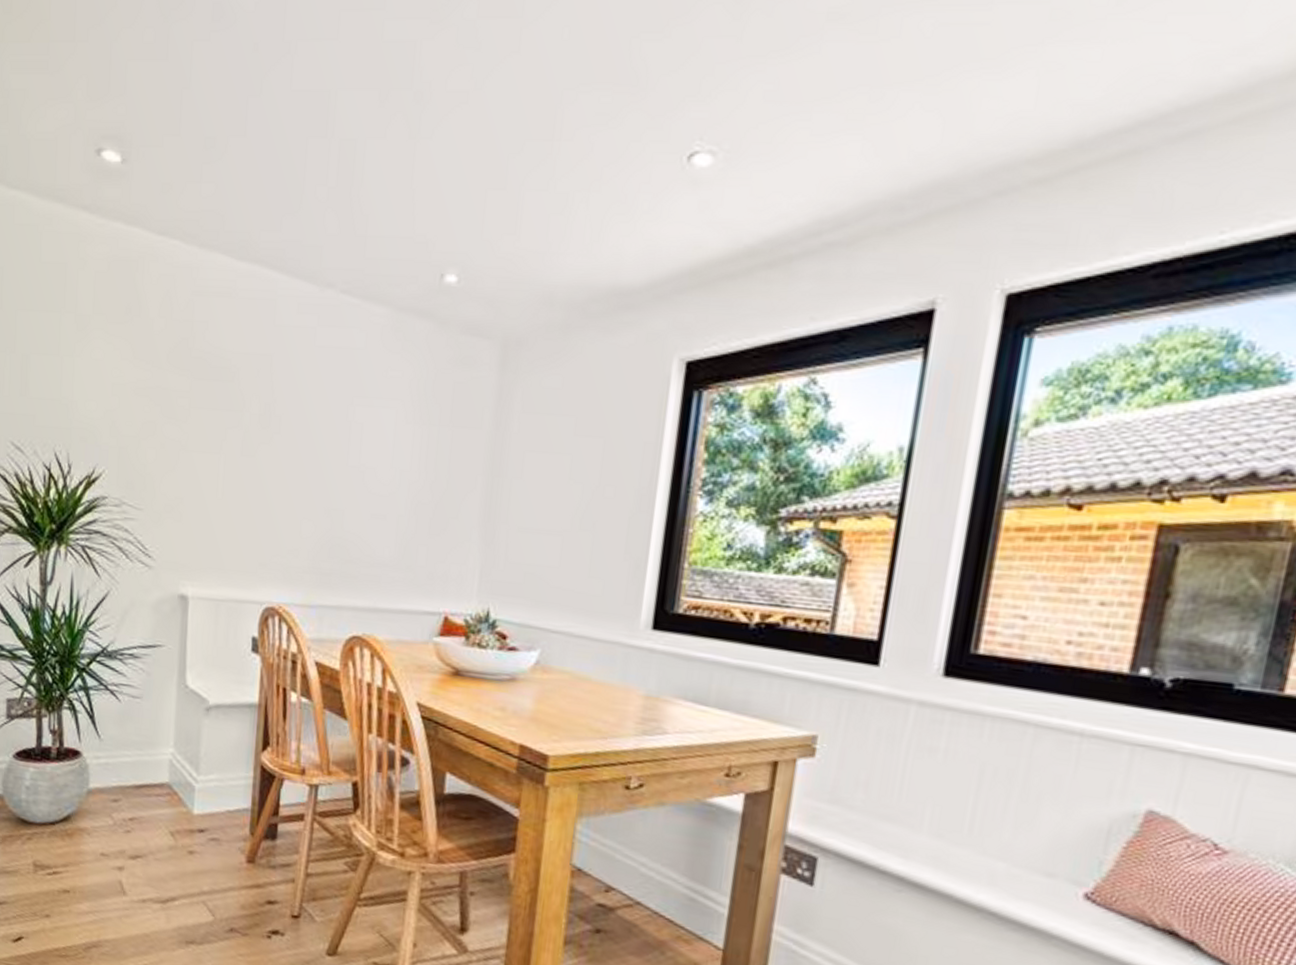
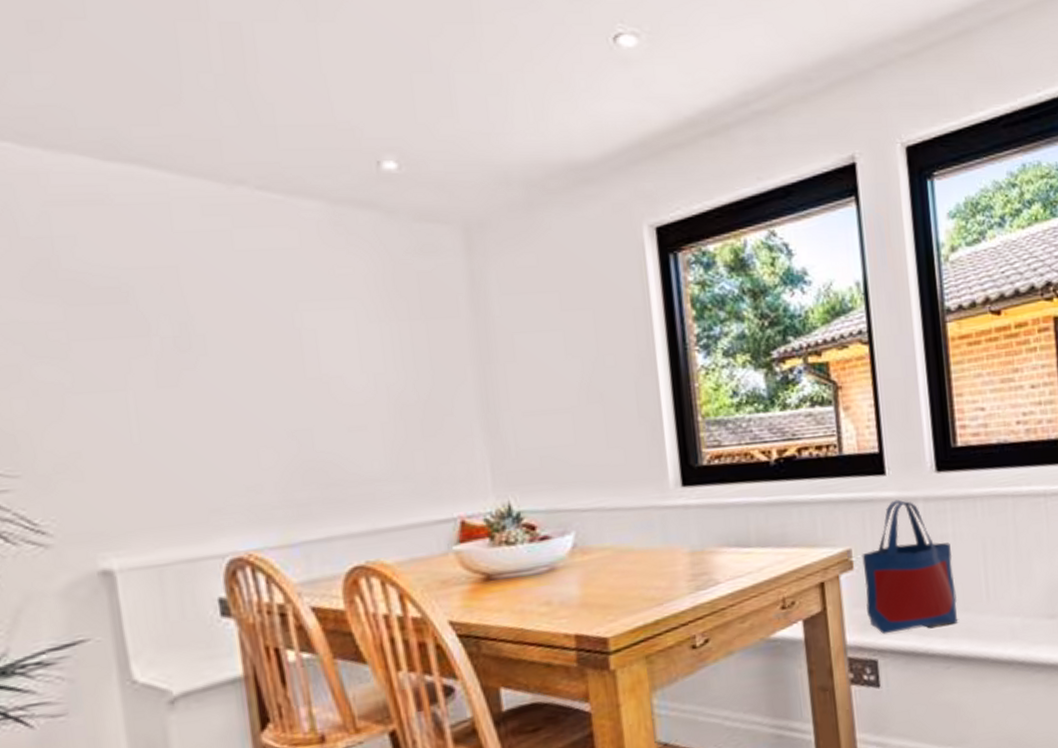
tote bag: none [818,695,939,847] -> present [862,499,957,635]

